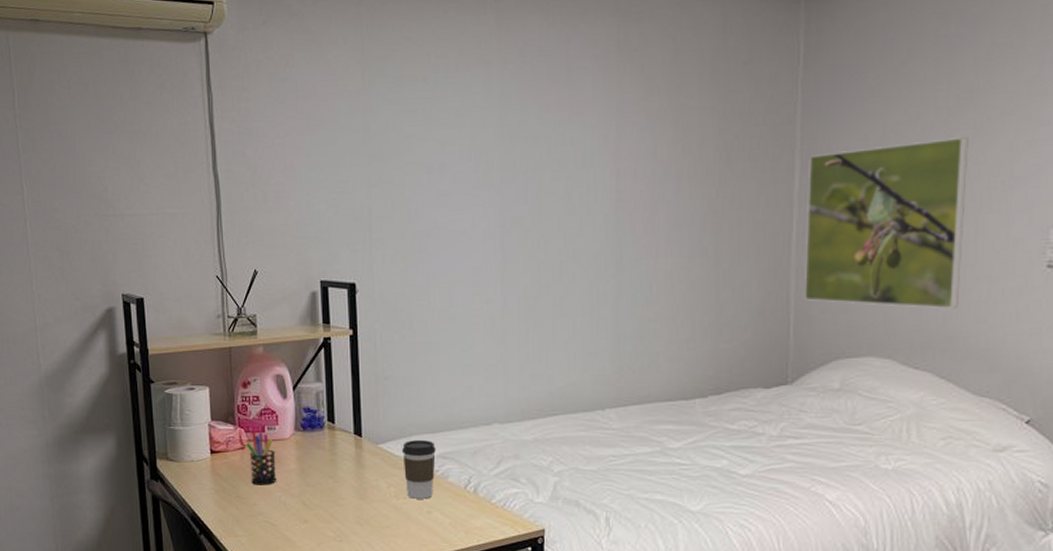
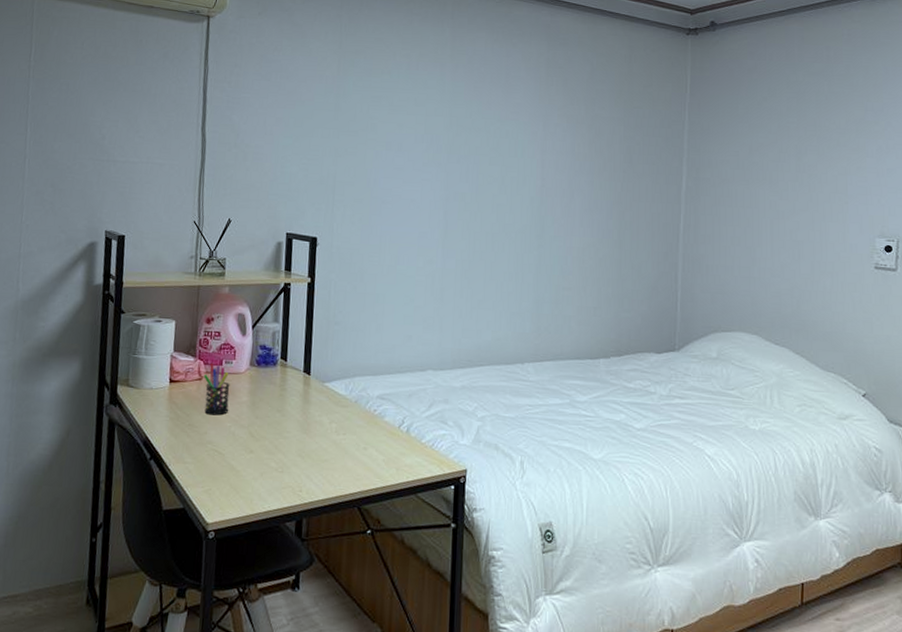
coffee cup: present [402,440,436,499] -> none [345,381,376,436]
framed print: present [803,137,969,309] -> none [688,160,814,297]

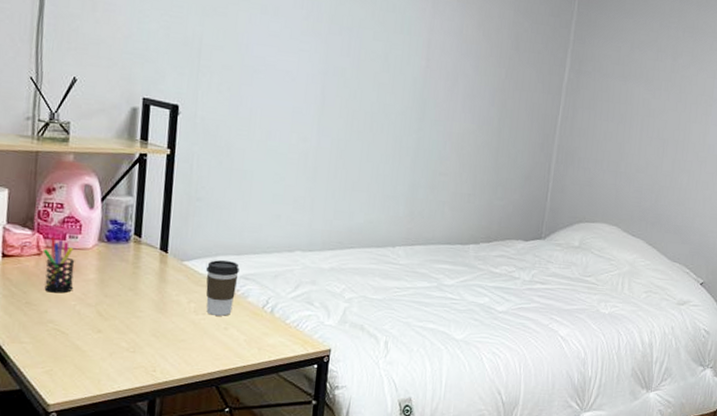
coffee cup: none [345,381,376,436] -> present [205,260,239,316]

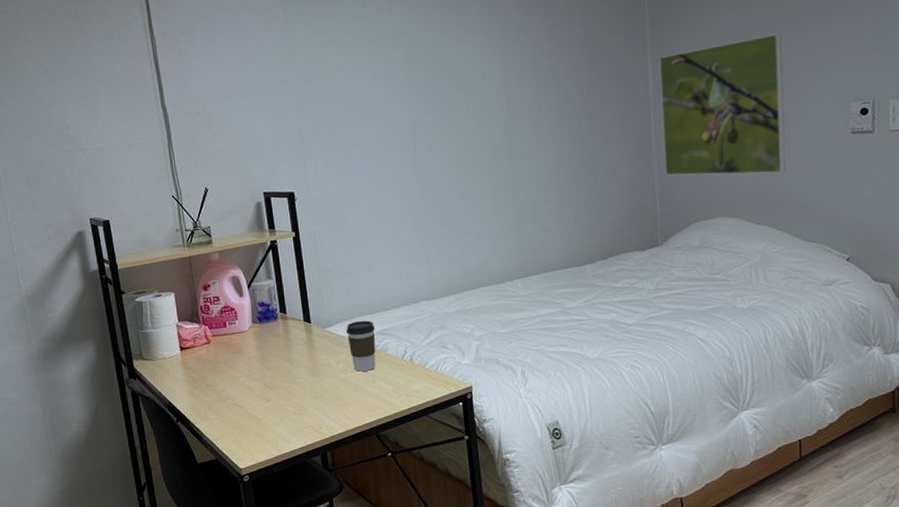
pen holder: present [42,237,75,293] -> none [210,326,241,374]
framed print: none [561,56,687,193] -> present [658,33,786,176]

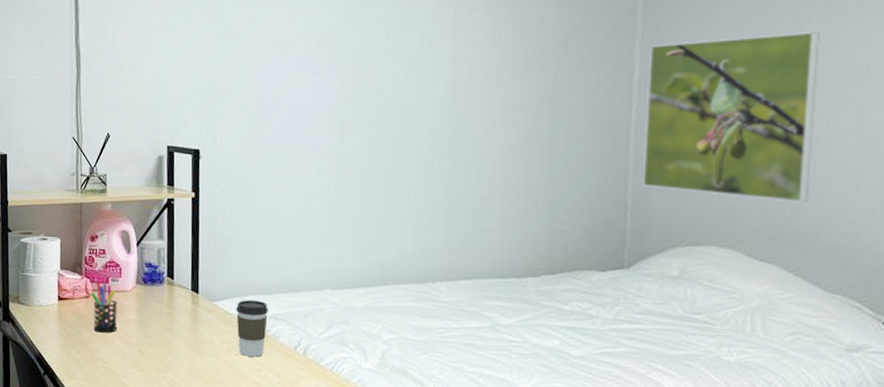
pen holder: none [210,326,241,374] -> present [90,280,118,333]

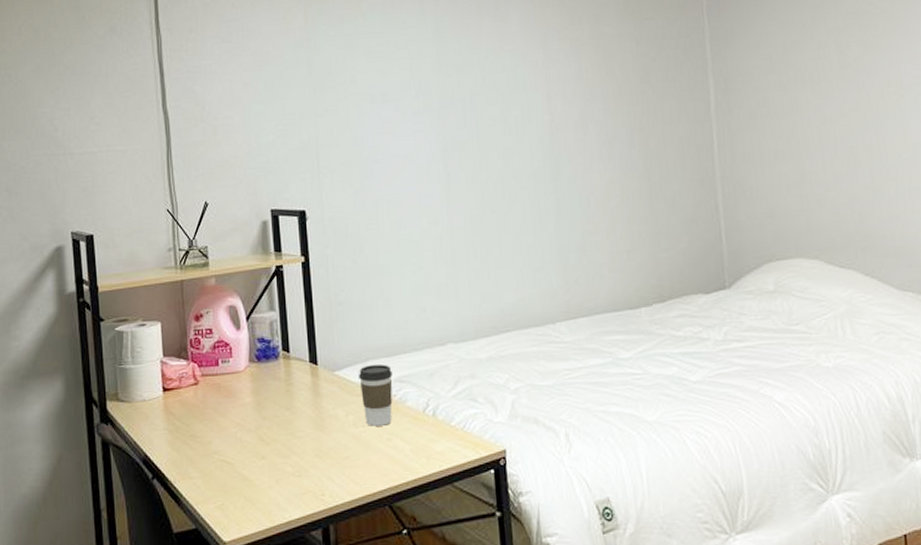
pen holder: present [90,280,118,333] -> none [199,364,233,422]
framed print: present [642,32,820,203] -> none [721,53,872,210]

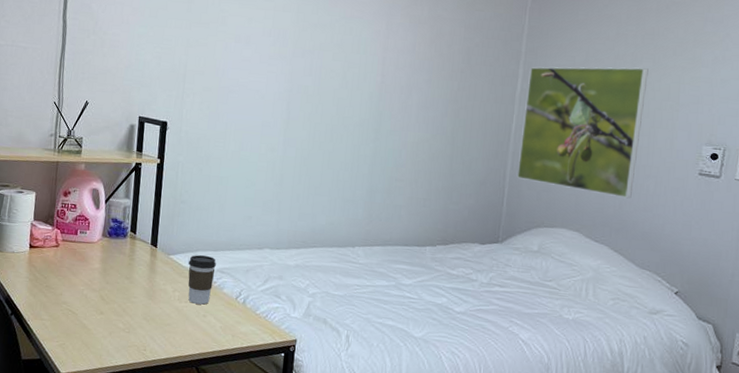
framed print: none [721,53,872,210] -> present [516,66,649,199]

